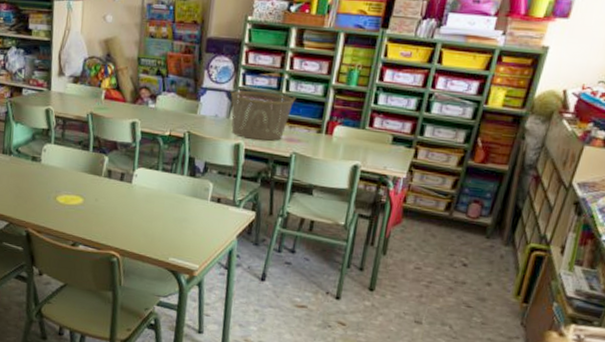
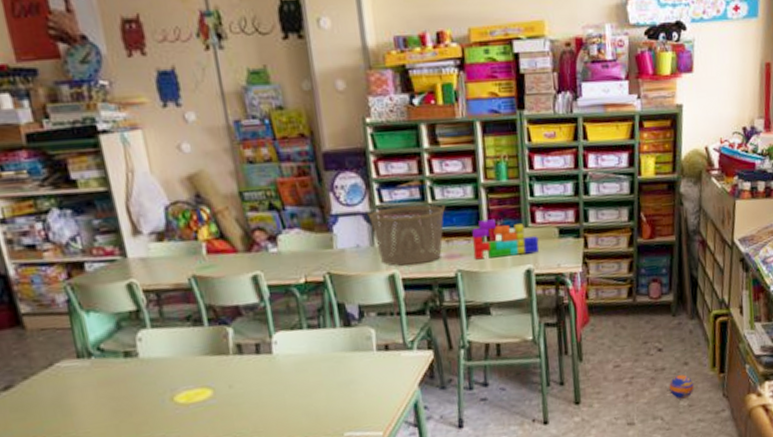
toy blocks: none [309,115,372,153] -> present [472,219,540,260]
ball: none [465,292,493,316] -> present [669,374,694,399]

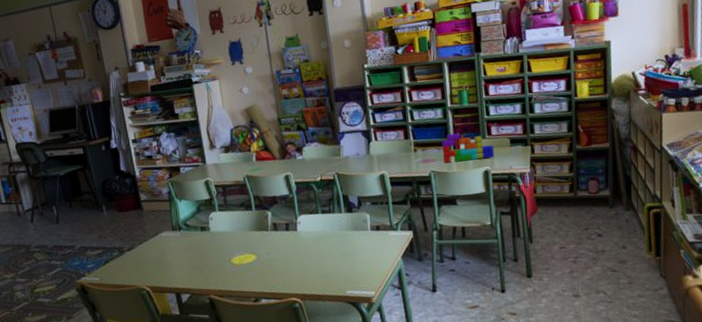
basket: present [367,205,446,266] -> none [365,123,422,168]
ball: present [669,374,694,399] -> none [609,256,633,277]

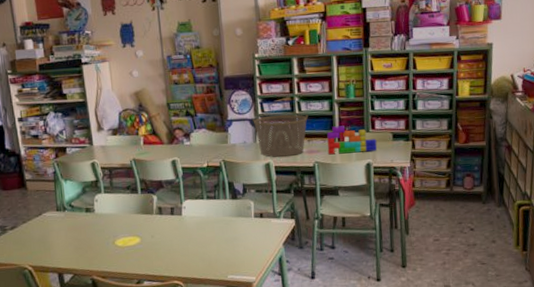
basket: none [365,123,422,168] -> present [252,114,309,157]

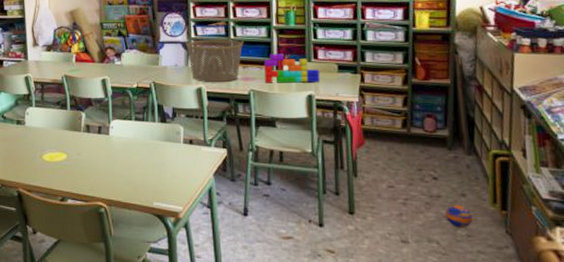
ball: none [479,250,501,270] -> present [445,205,473,228]

